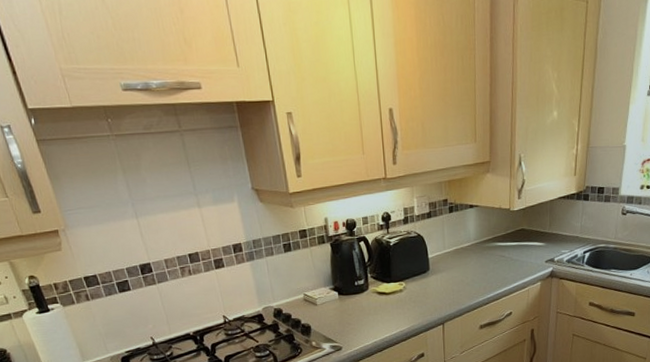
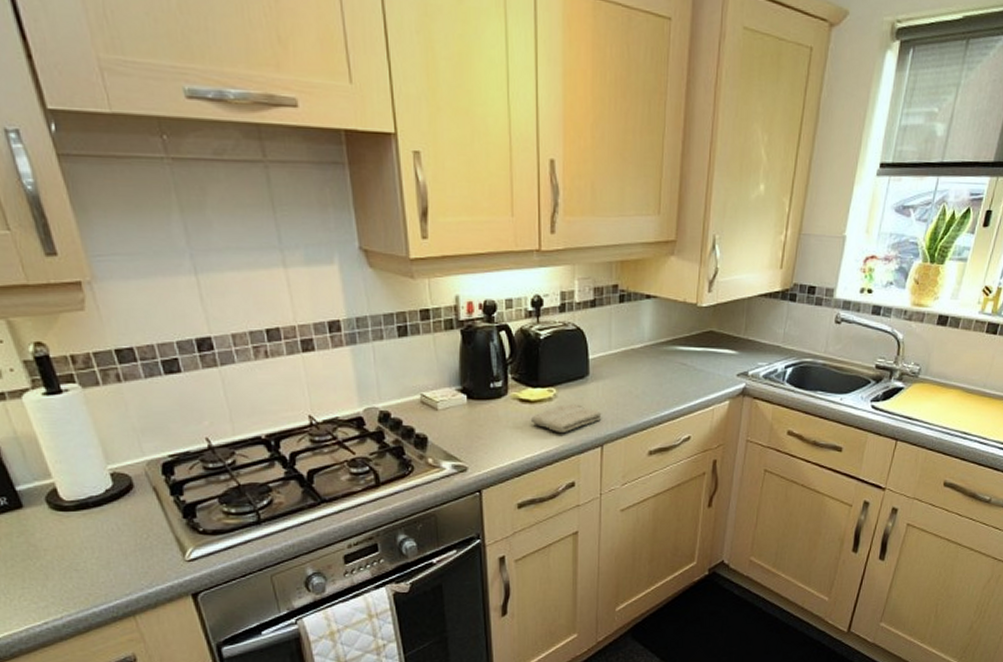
washcloth: none [387,292,442,317] -> present [530,403,602,434]

